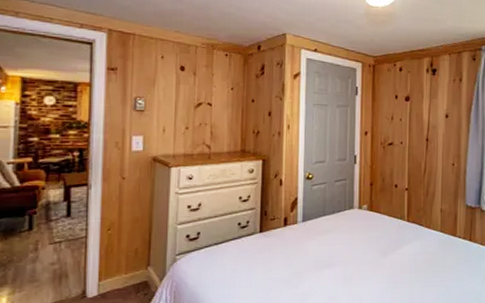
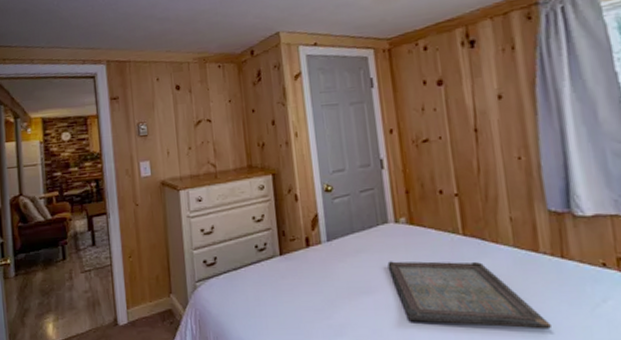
serving tray: none [348,240,457,294] -> present [387,261,553,330]

